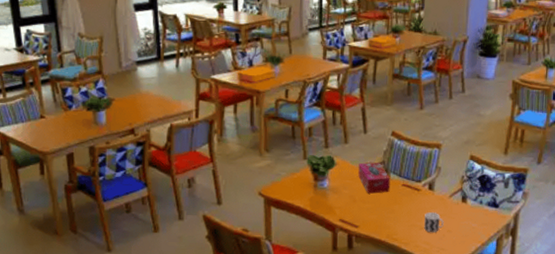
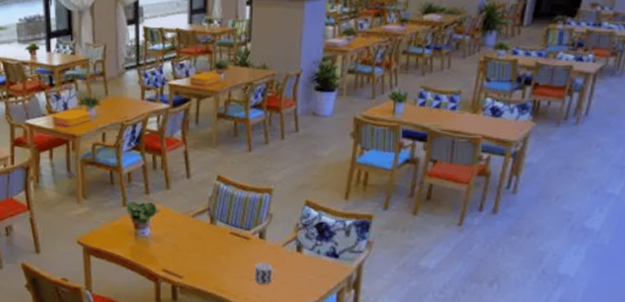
tissue box: present [358,162,390,194] -> none [182,208,217,242]

